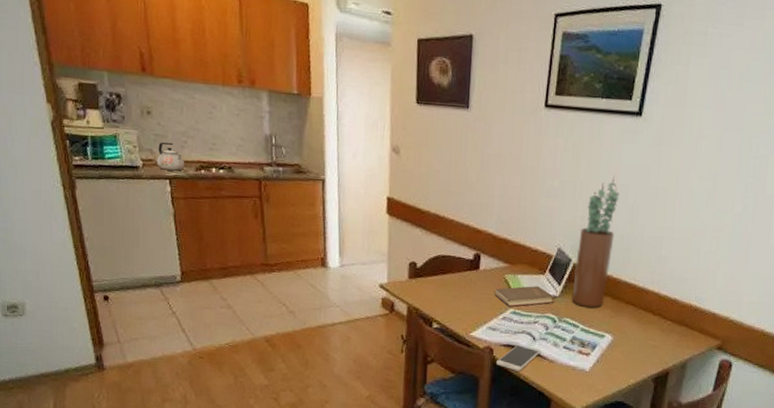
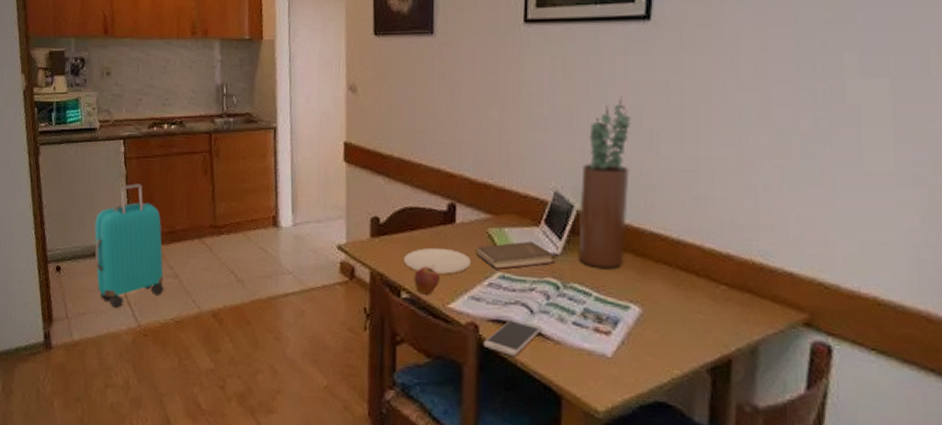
suitcase: none [143,222,218,334] -> present [94,184,164,308]
kettle: present [157,141,185,171] -> none [113,101,139,130]
plate: none [436,288,490,310] -> present [404,247,471,274]
fruit: none [443,301,465,325] -> present [414,264,440,295]

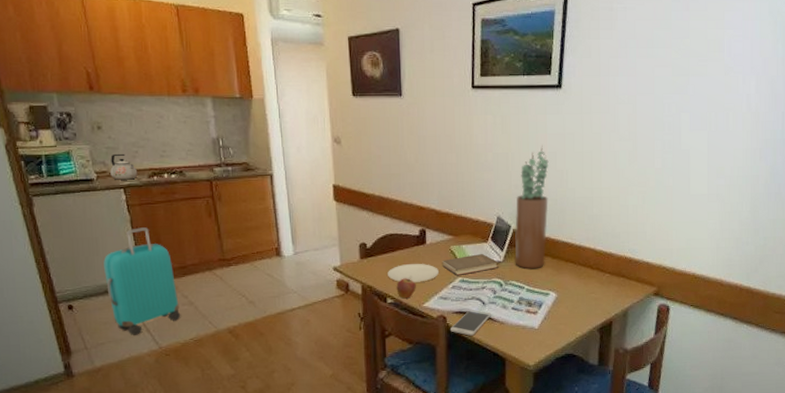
kettle: none [113,101,139,130] -> present [110,153,138,180]

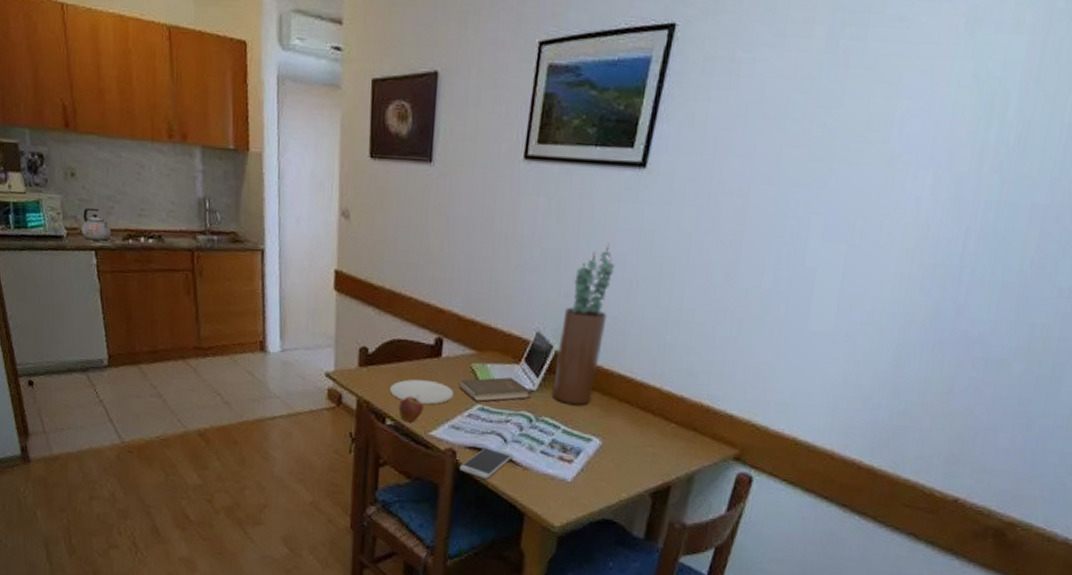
suitcase: present [103,227,181,335] -> none [68,299,148,425]

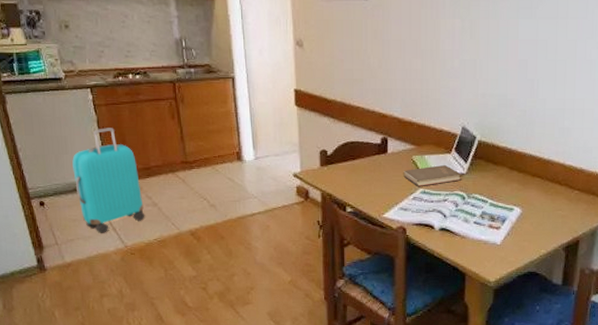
suitcase: none [68,299,148,425] -> present [72,128,145,233]
kettle: present [82,207,112,241] -> none [77,53,104,80]
plate: present [390,379,453,405] -> none [348,172,399,192]
fruit: present [398,394,423,423] -> none [356,185,376,208]
smartphone: present [458,445,513,479] -> none [409,221,452,249]
vase: present [552,243,615,406] -> none [479,52,519,183]

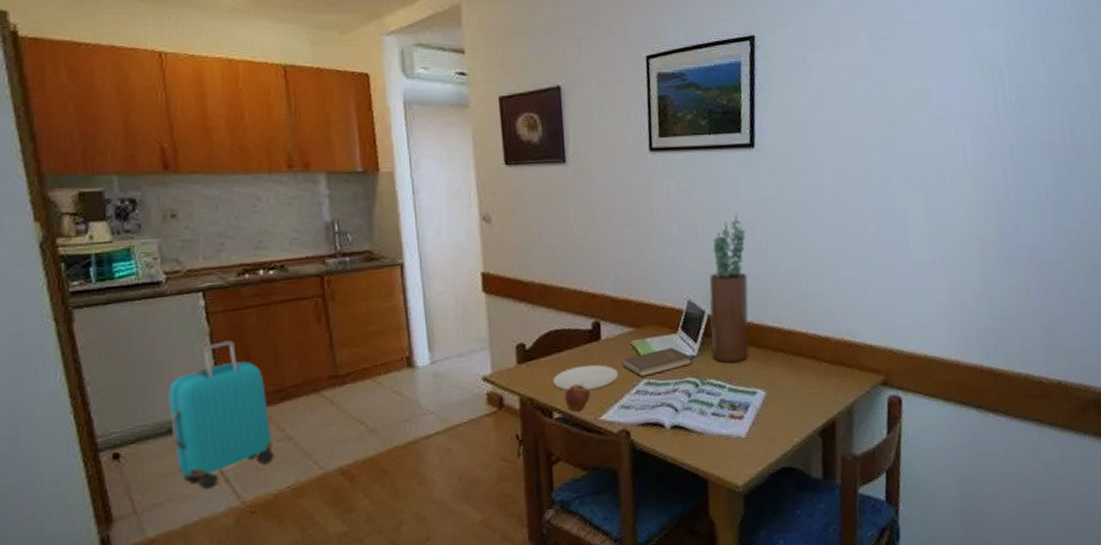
plate: none [348,172,399,192] -> present [553,364,618,390]
fruit: none [356,185,376,208] -> present [564,381,590,412]
vase: none [479,52,519,183] -> present [708,213,749,364]

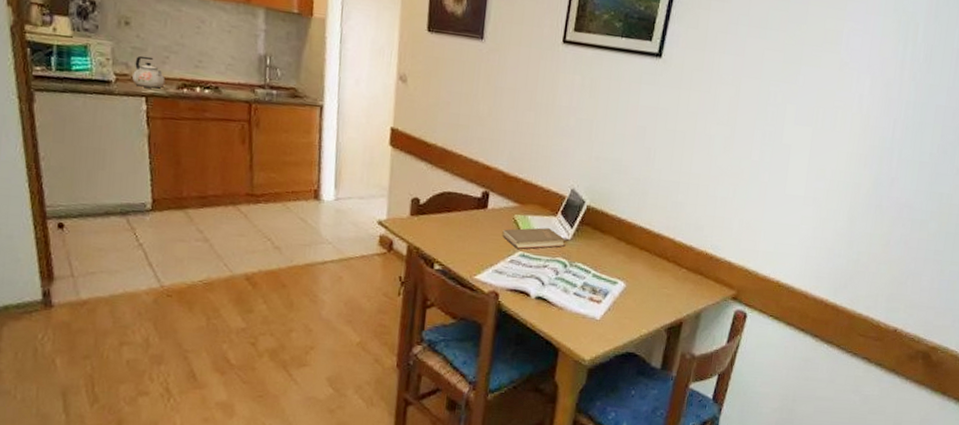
suitcase: present [169,340,275,489] -> none [108,144,192,268]
kettle: none [185,247,223,281] -> present [132,55,166,89]
plate: present [553,364,618,390] -> none [439,228,498,251]
fruit: present [564,381,590,412] -> none [446,242,470,267]
vase: present [708,213,749,364] -> none [584,117,637,253]

